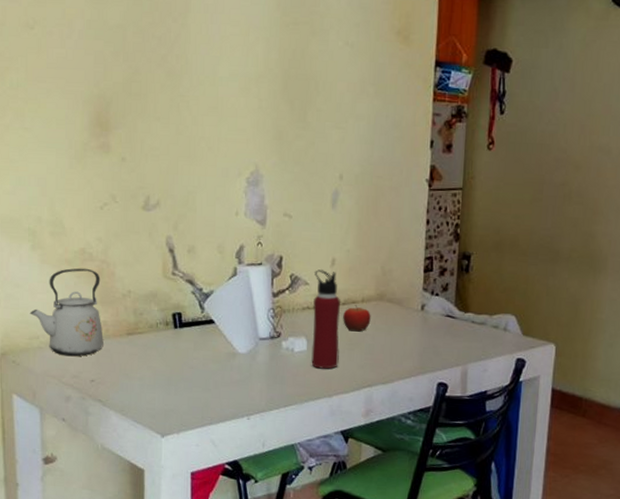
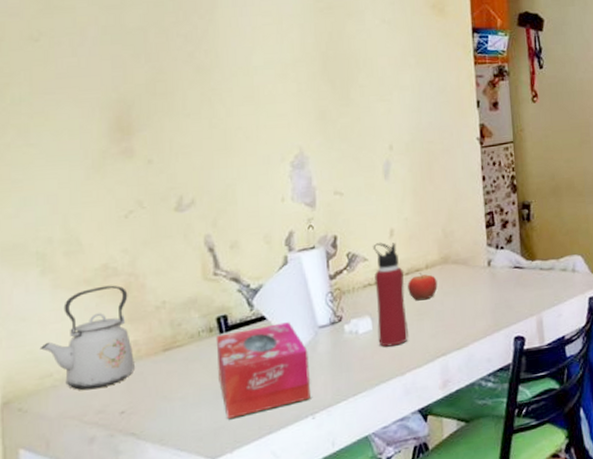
tissue box: none [171,328,248,405] -> present [215,322,310,419]

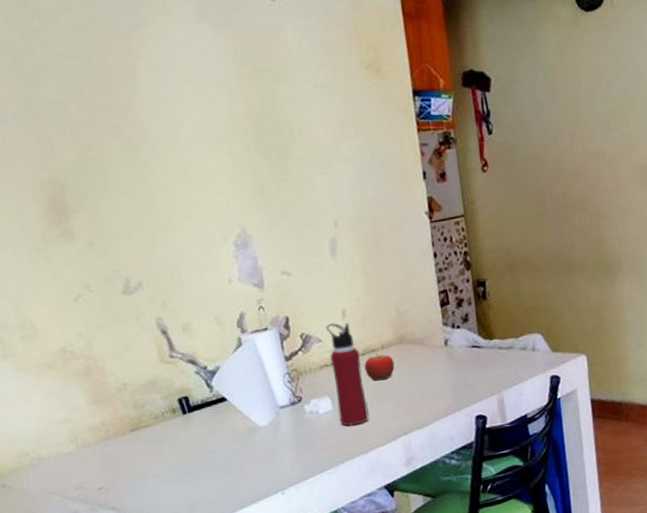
kettle: present [40,285,135,391] -> none [12,368,106,469]
tissue box: present [215,322,310,419] -> none [179,403,278,494]

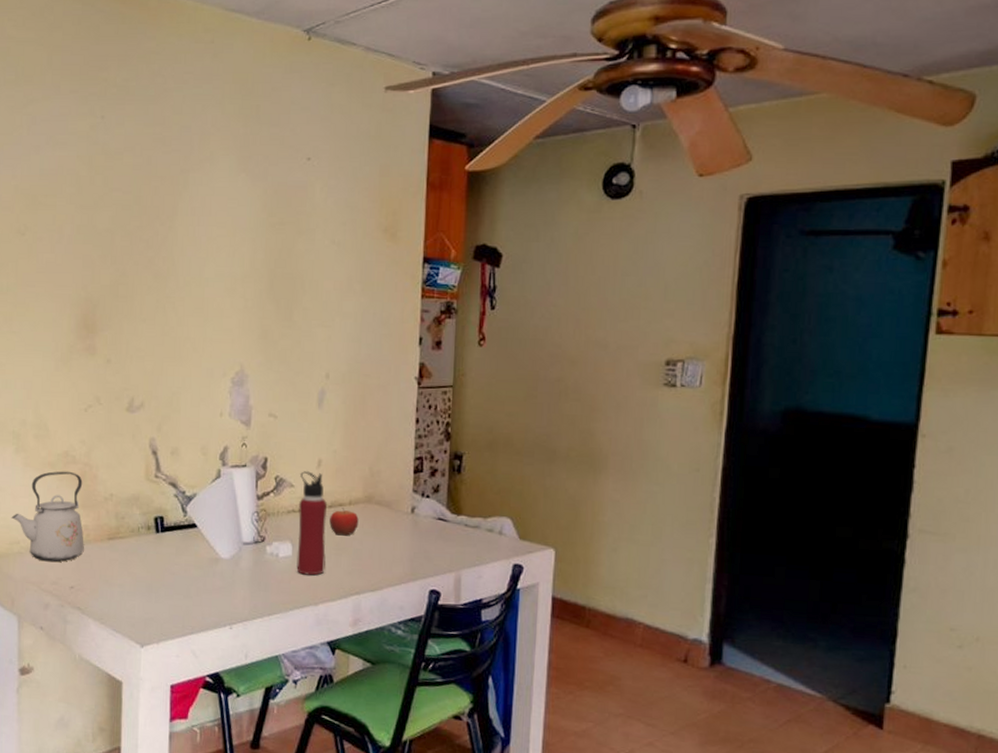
kettle: none [12,368,106,469] -> present [11,471,84,563]

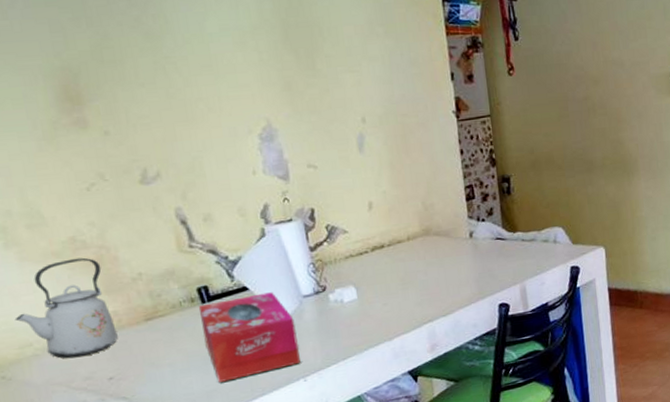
tissue box: none [152,533,231,613] -> present [198,292,300,382]
water bottle: present [296,471,327,576] -> none [352,215,394,315]
fruit: present [329,508,359,536] -> none [390,244,421,271]

